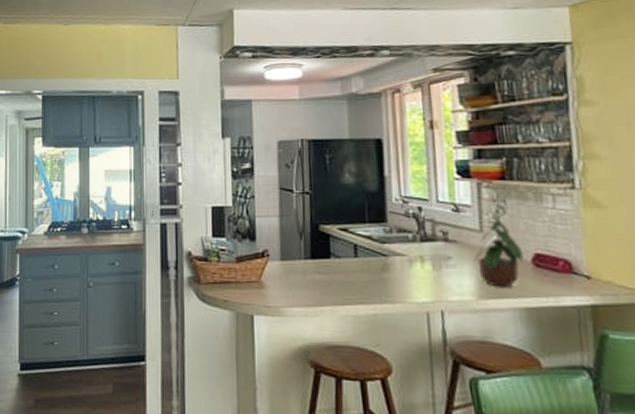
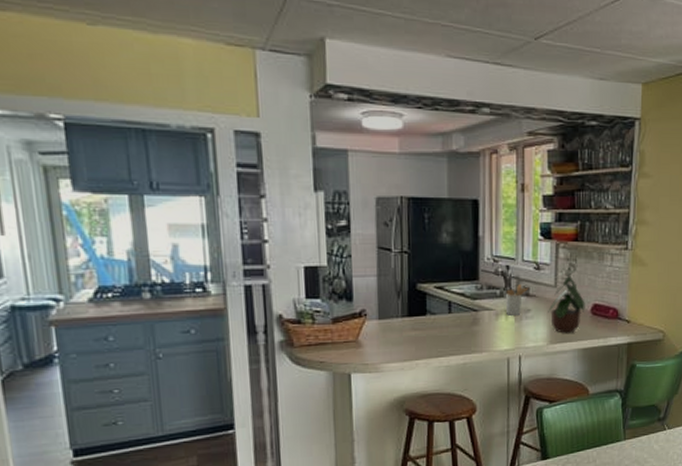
utensil holder: none [418,227,448,263] -> present [505,283,529,316]

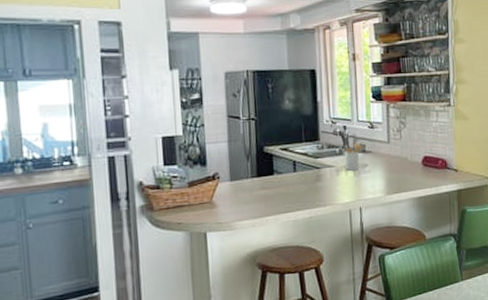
potted plant: present [548,265,585,333] -> none [383,123,417,185]

